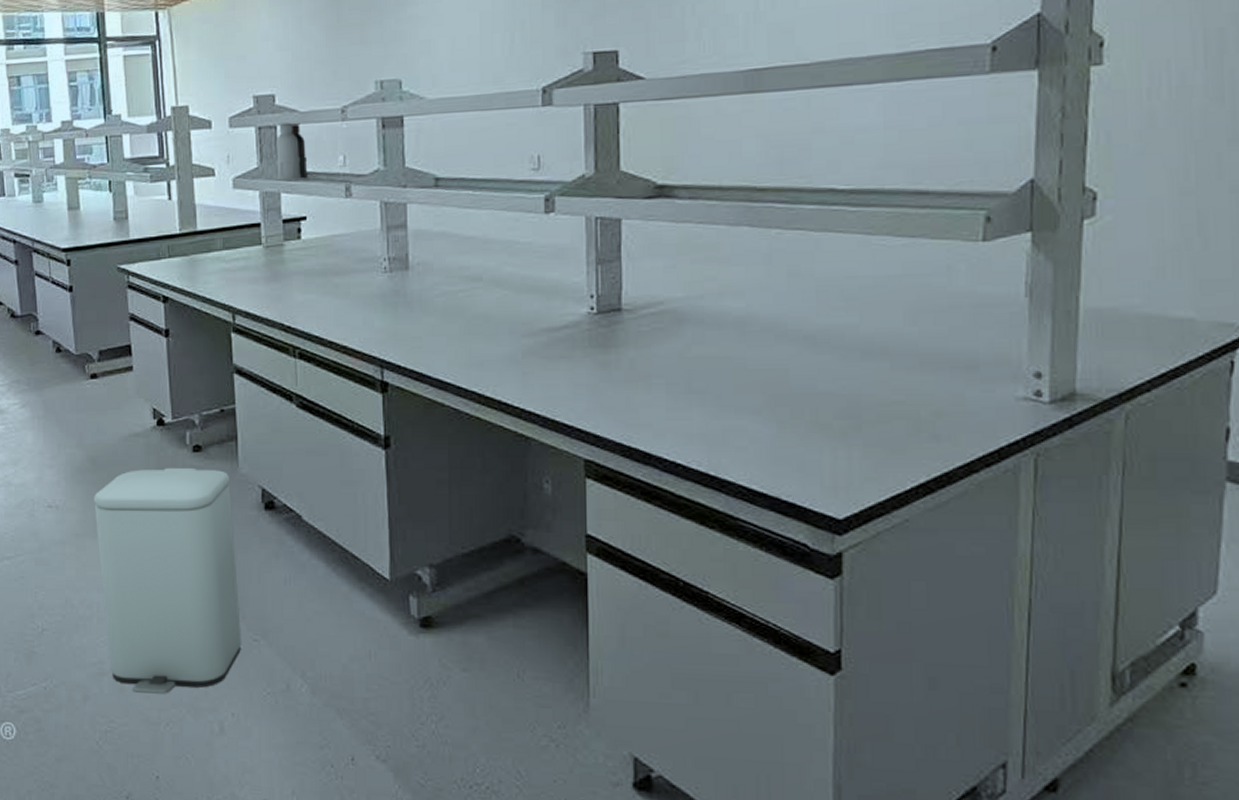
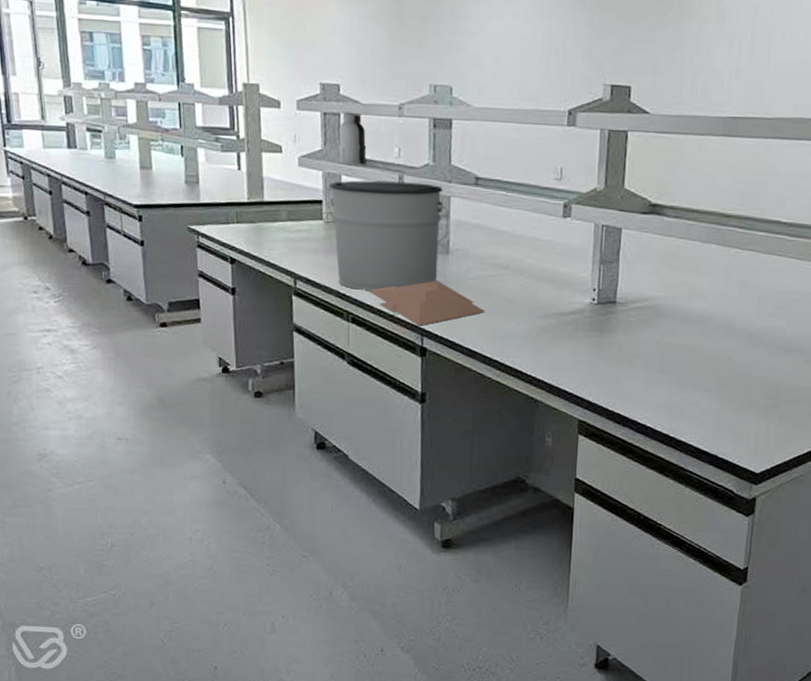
pedal bin: present [93,467,242,694] -> none [161,410,293,600]
bucket: none [266,191,406,320] -> present [327,180,449,291]
papers: none [317,301,456,357] -> present [369,280,485,326]

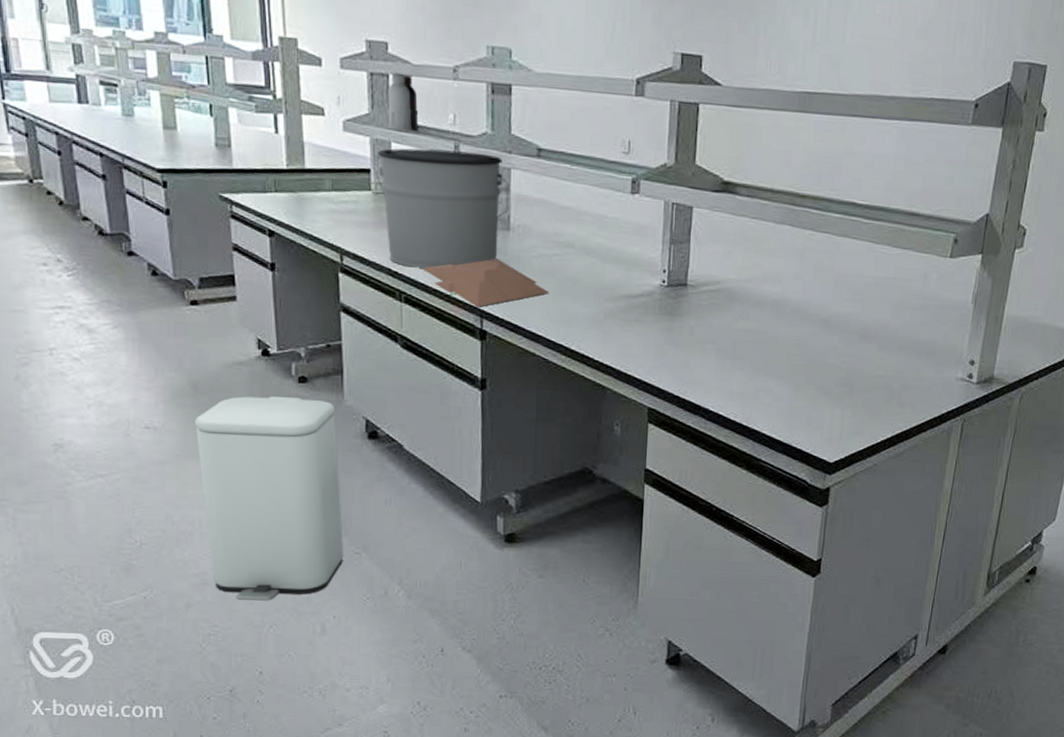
pedal bin: none [161,410,293,600] -> present [194,396,344,601]

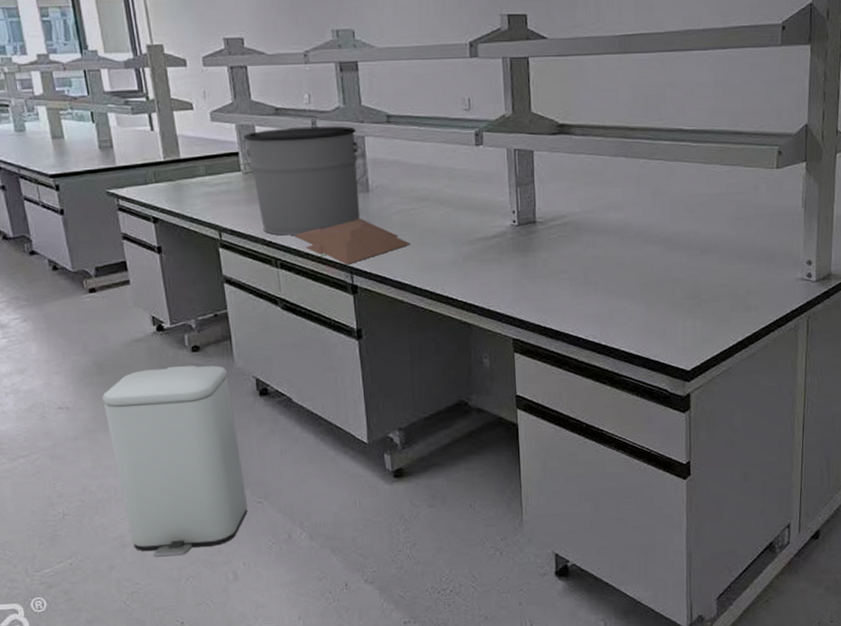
bottle: present [387,72,419,132] -> none [247,63,278,115]

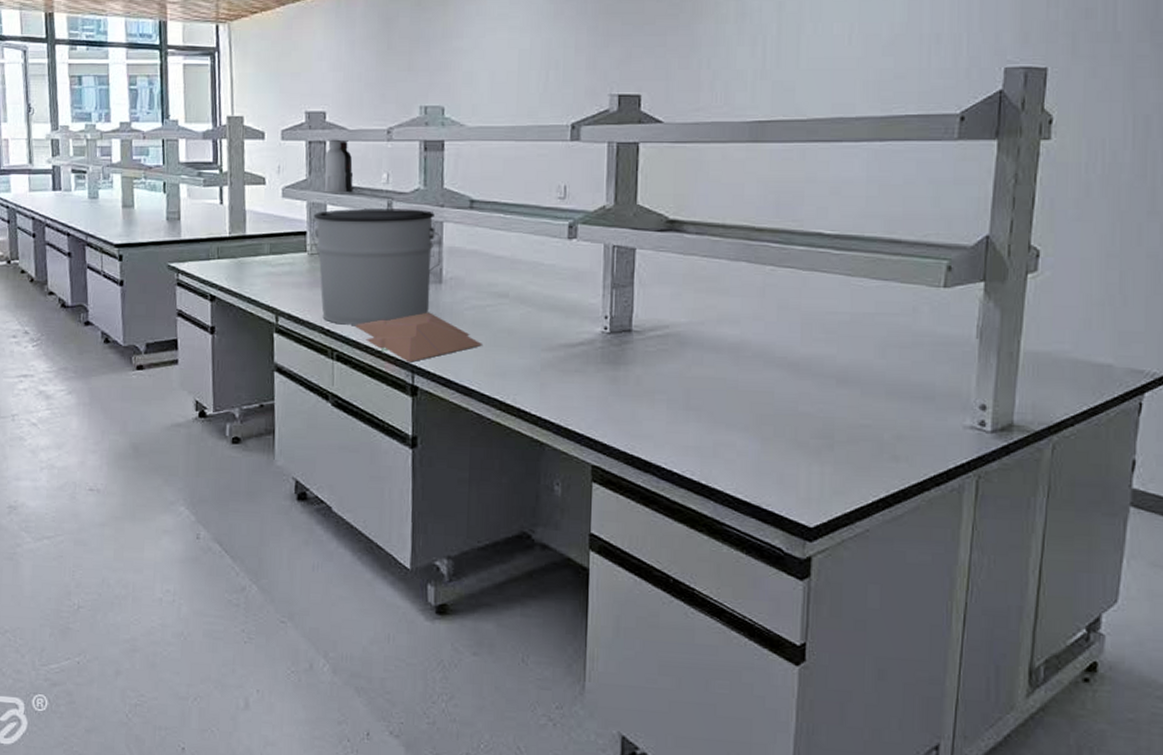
pedal bin: present [101,365,248,557] -> none [133,457,270,671]
bottle: none [247,63,278,115] -> present [324,139,354,193]

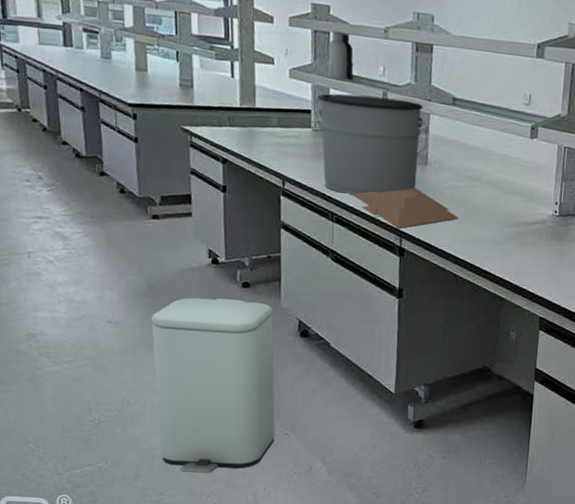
pedal bin: none [133,457,270,671] -> present [150,297,276,473]

